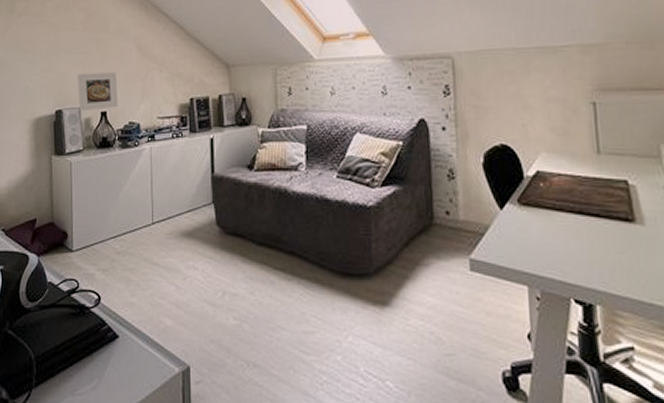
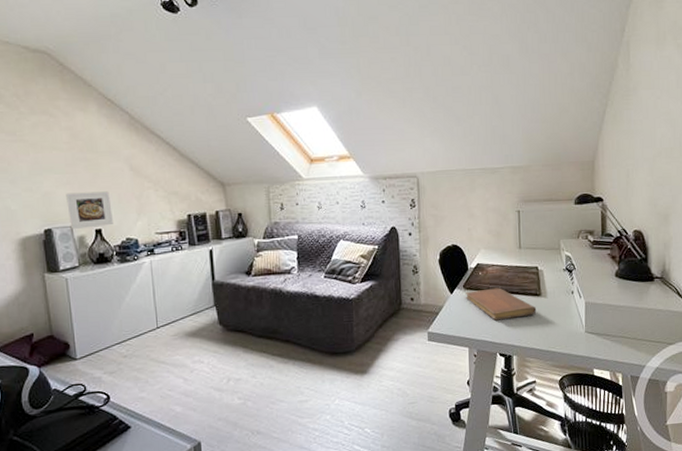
notebook: none [521,206,629,252] -> present [466,288,537,321]

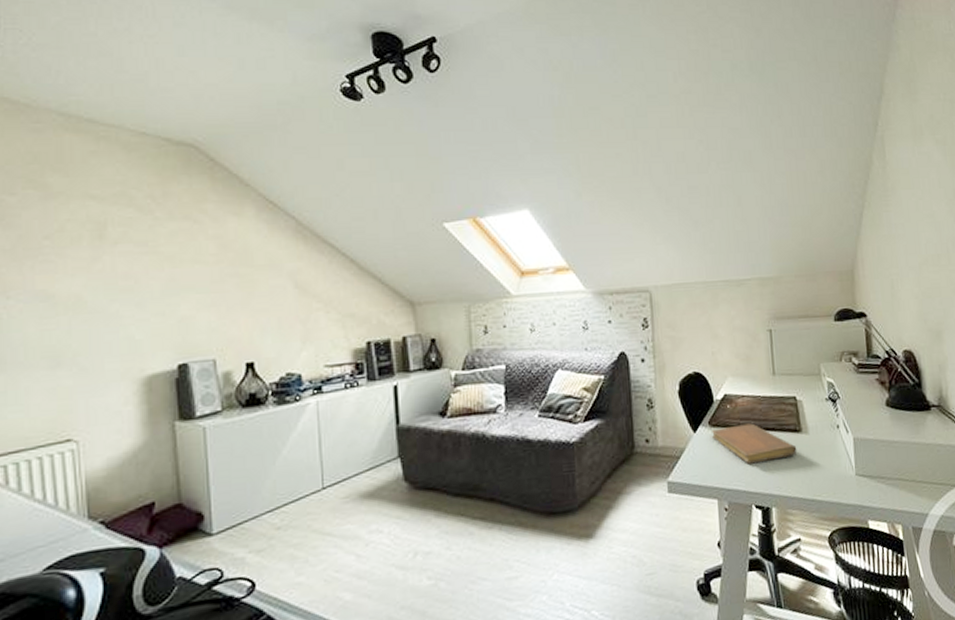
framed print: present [66,191,113,230] -> none [209,314,270,365]

